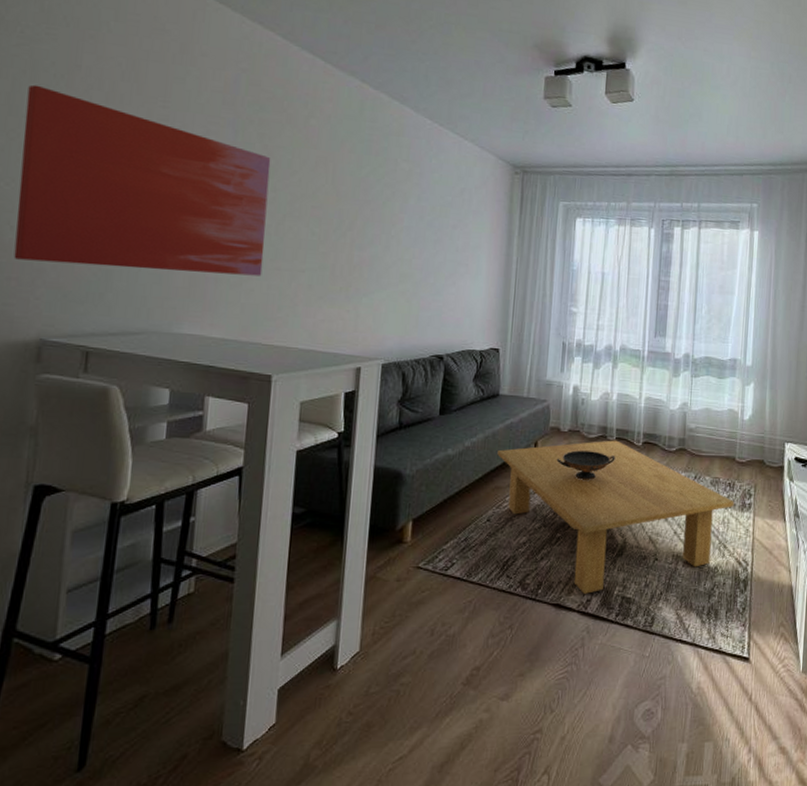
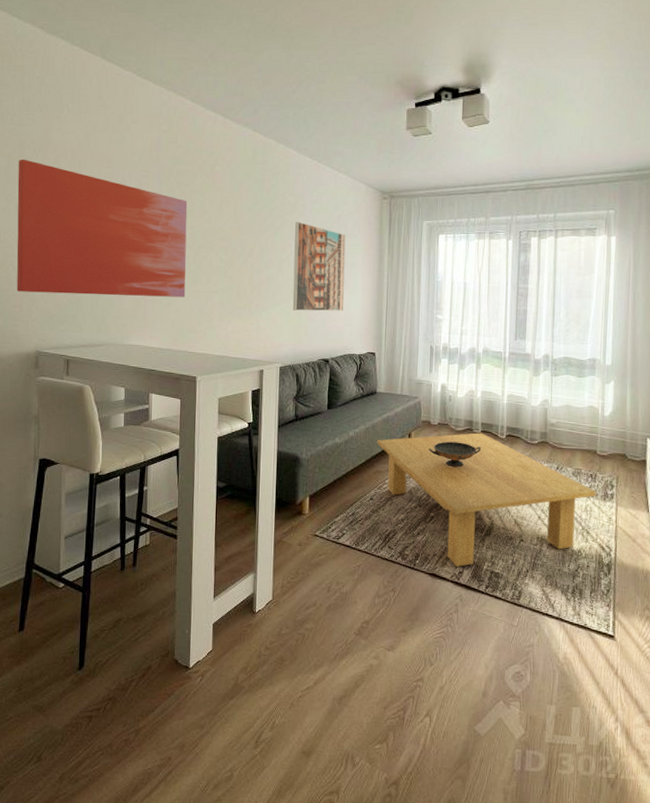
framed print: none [401,192,470,300] -> present [292,221,346,312]

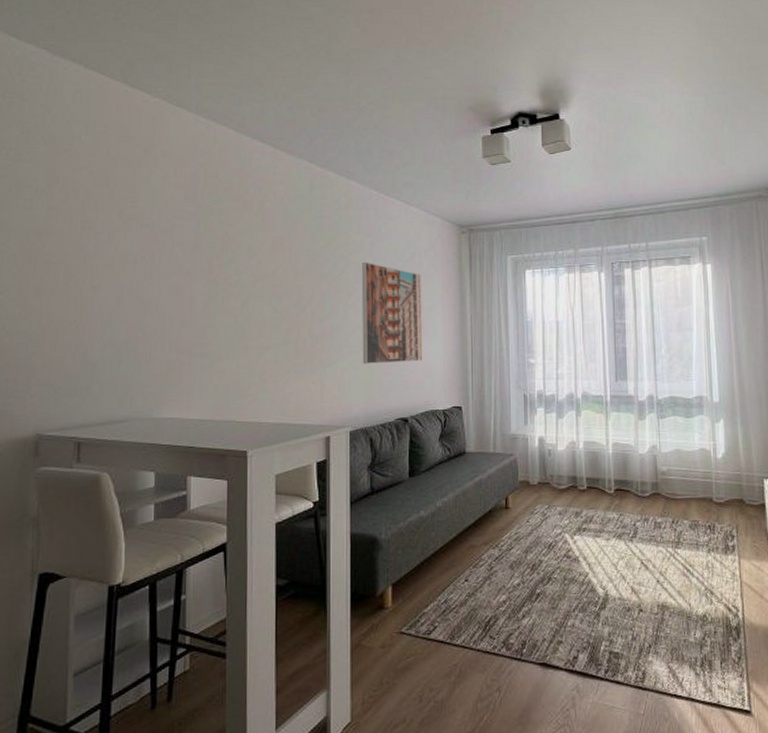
wall art: present [17,159,188,298] -> none [10,200,232,362]
coffee table: present [377,432,597,567] -> none [469,489,717,651]
decorative bowl: present [428,441,481,468] -> none [528,502,588,533]

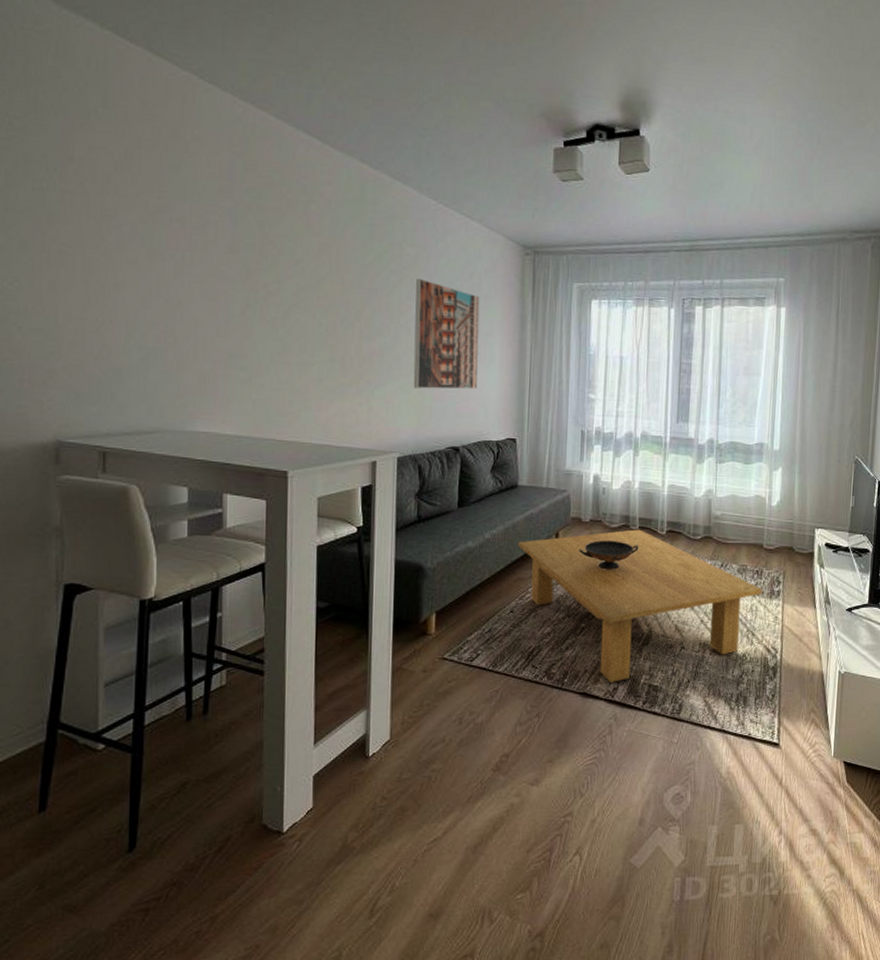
coffee table: none [469,489,717,651] -> present [518,529,763,682]
decorative bowl: none [528,502,588,533] -> present [578,540,639,570]

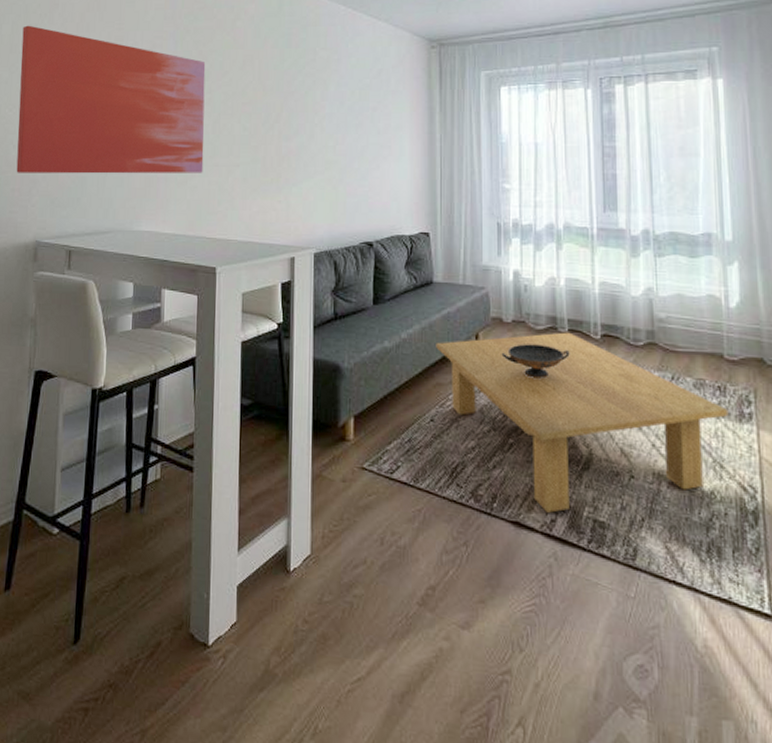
wall art: none [22,179,273,371] -> present [16,25,206,174]
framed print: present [413,278,480,390] -> none [327,79,389,185]

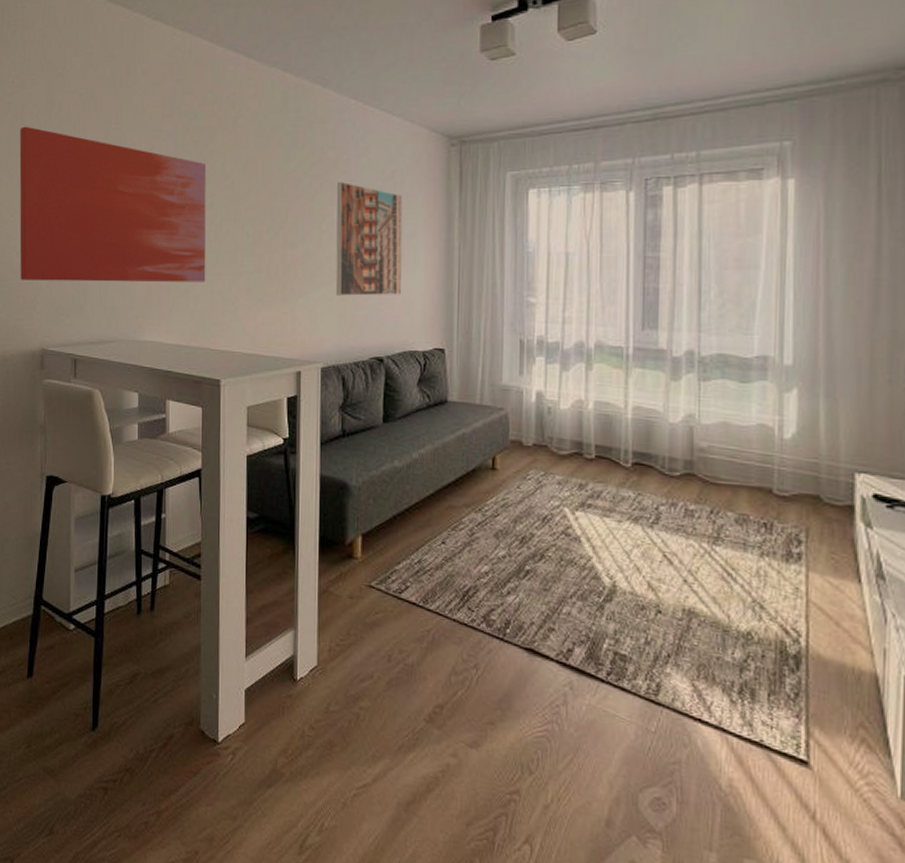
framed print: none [327,79,389,185] -> present [335,181,403,296]
coffee table: present [436,332,729,513] -> none [449,458,774,643]
decorative bowl: present [501,344,570,379] -> none [520,469,596,506]

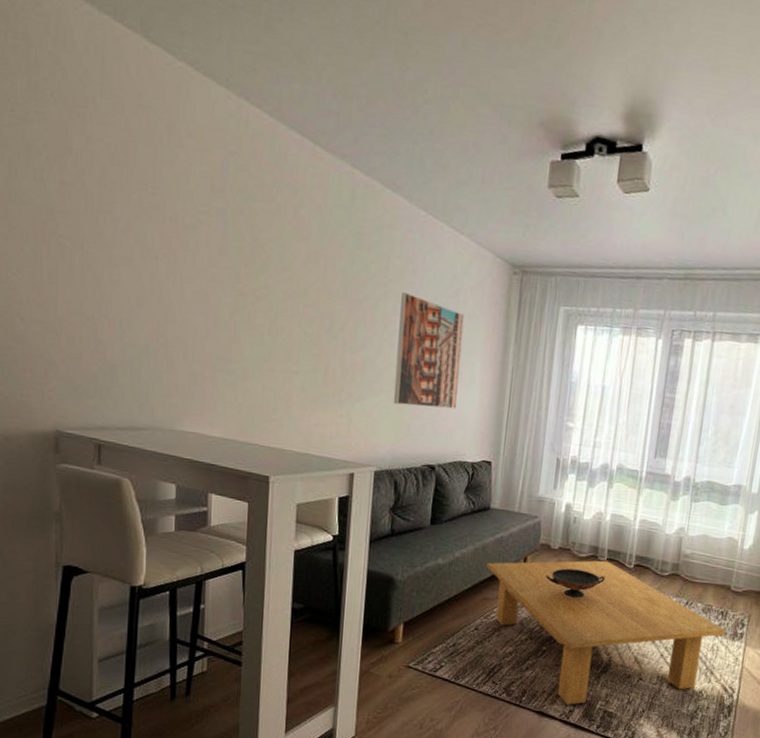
wall art: present [19,126,207,282] -> none [24,169,262,377]
coffee table: none [449,458,774,643] -> present [486,560,726,705]
decorative bowl: none [520,469,596,506] -> present [545,568,606,599]

